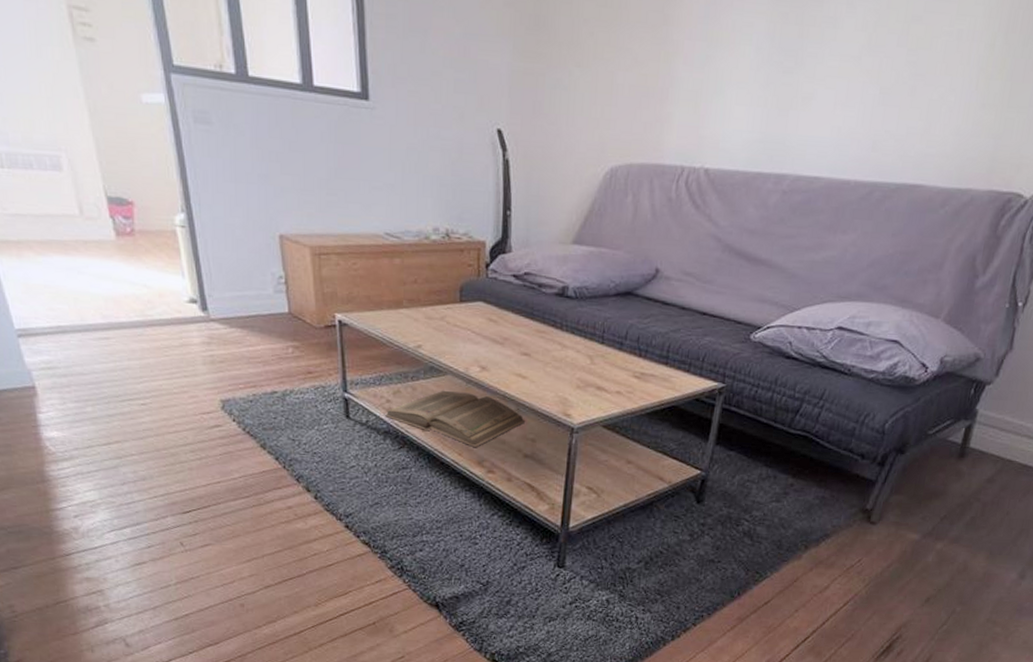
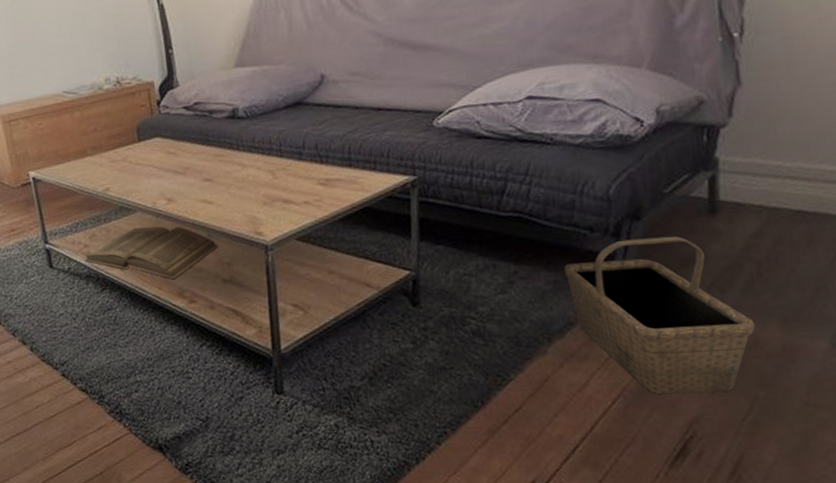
basket: none [832,469,969,605] -> present [564,236,755,395]

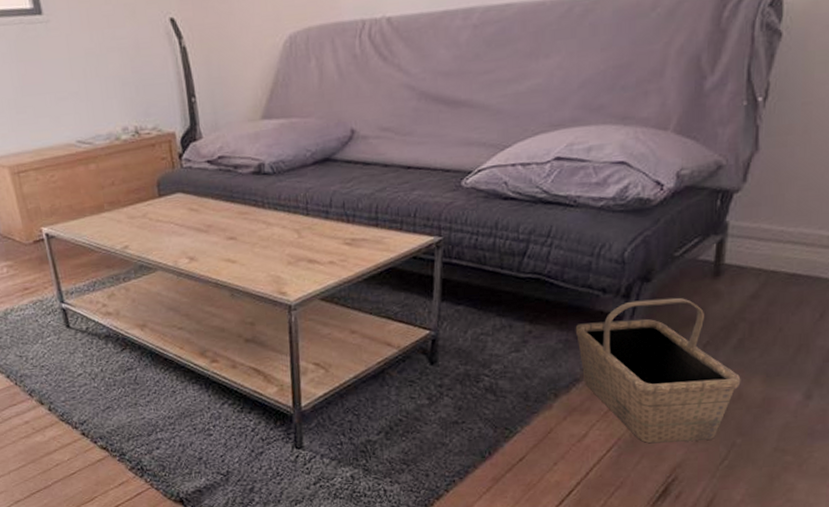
book: present [85,226,218,280] -> none [103,285,241,340]

